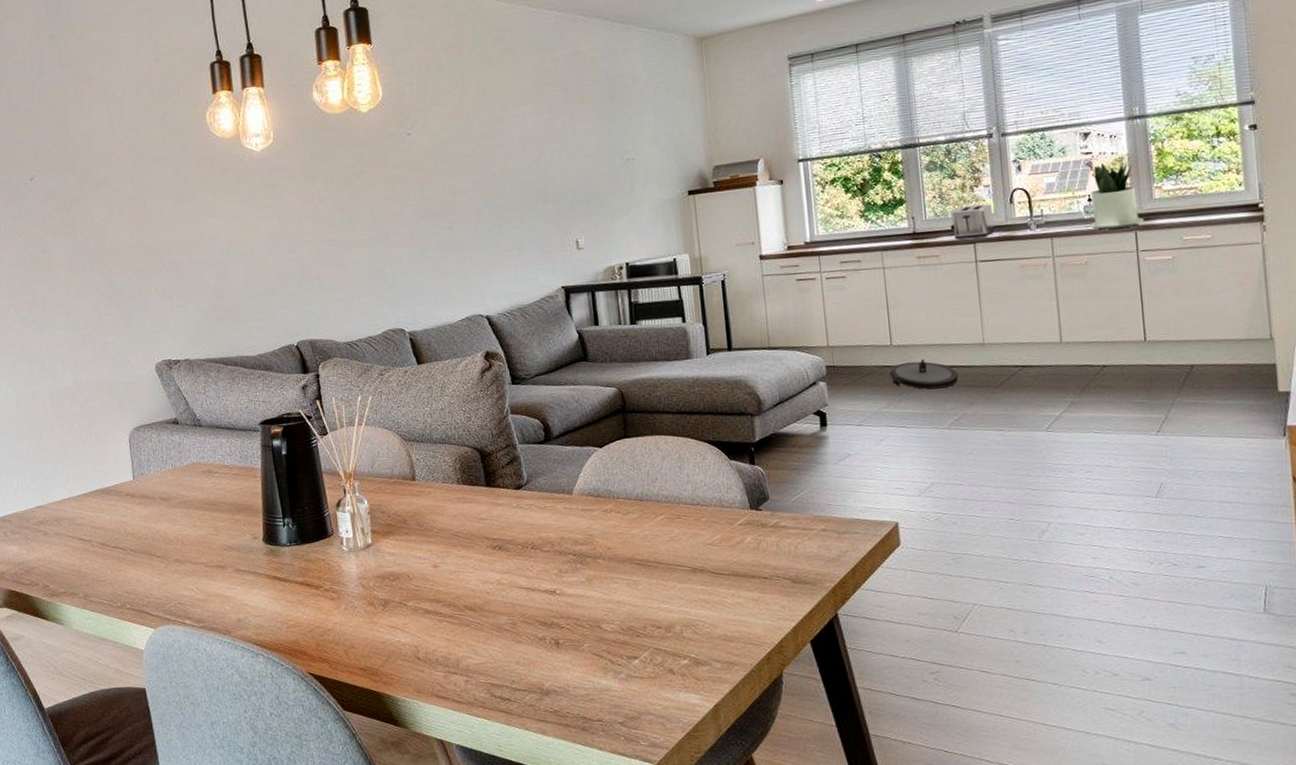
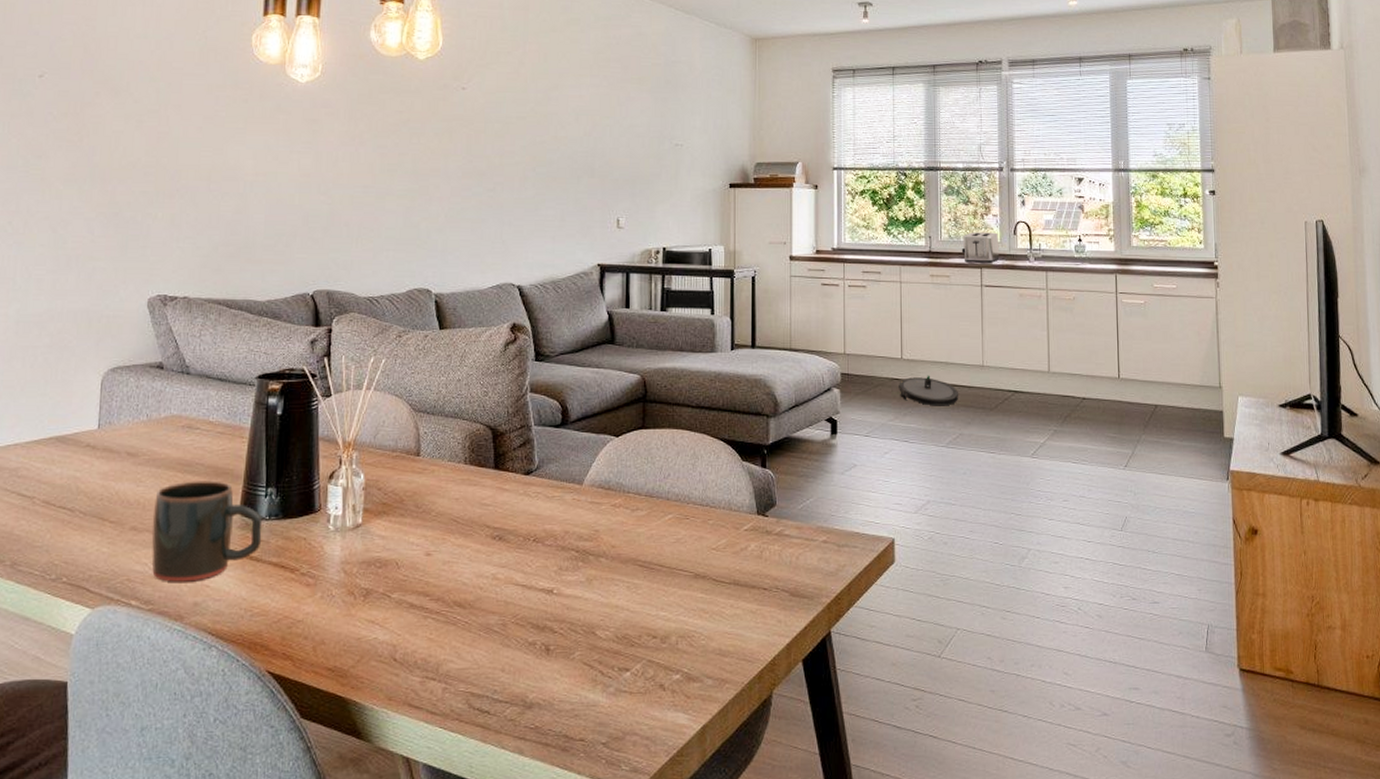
mug: none [190,516,287,603] -> present [151,481,263,582]
planter: present [1089,160,1144,230] -> none [1079,208,1123,270]

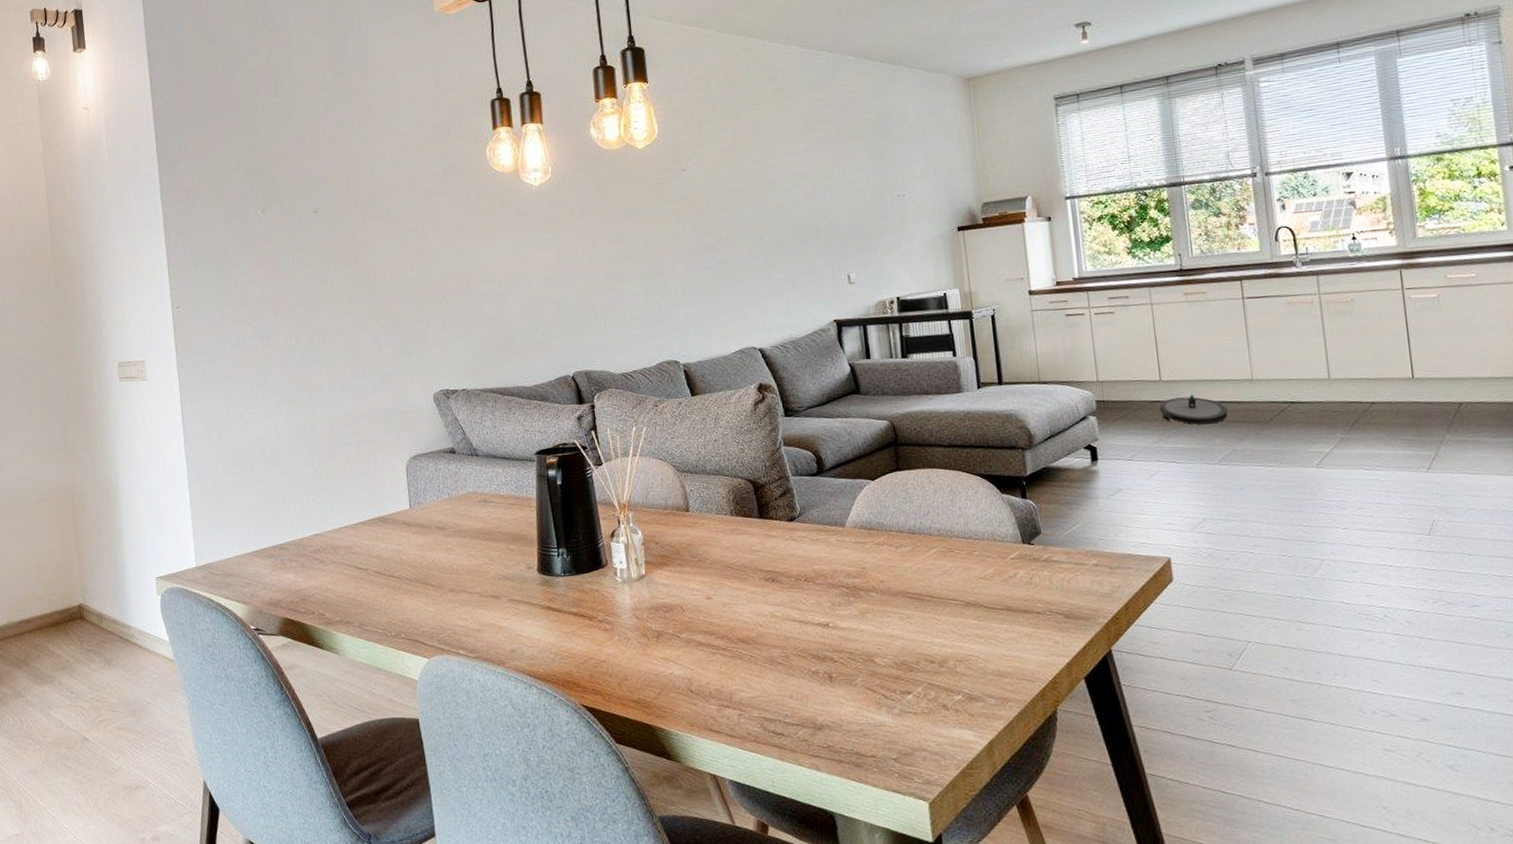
mug: present [151,481,263,582] -> none [465,545,561,633]
toaster: present [961,232,1000,264] -> none [1216,241,1261,276]

